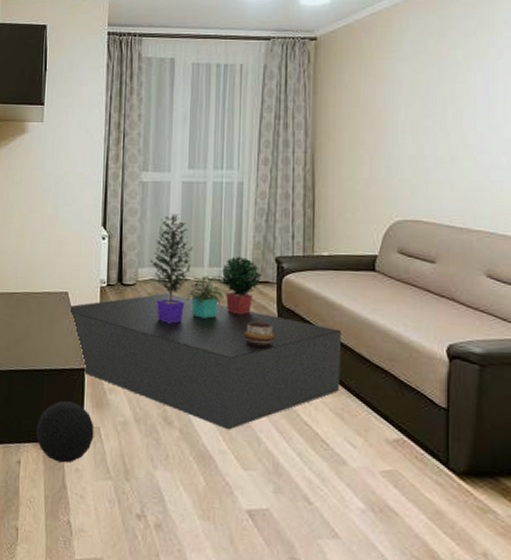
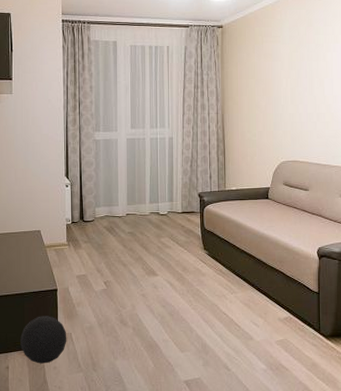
coffee table: present [68,293,342,430] -> none [41,226,247,324]
potted plant: present [150,214,262,323] -> none [105,164,189,248]
decorative bowl: present [244,321,274,347] -> none [178,242,199,261]

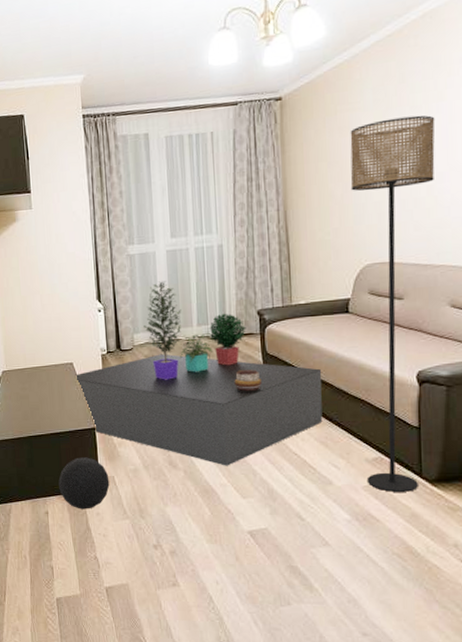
coffee table: none [41,226,247,324] -> present [74,354,323,466]
potted plant: none [105,164,189,248] -> present [144,281,246,380]
decorative bowl: none [178,242,199,261] -> present [234,370,261,392]
floor lamp: none [272,51,333,345] -> present [350,115,435,492]

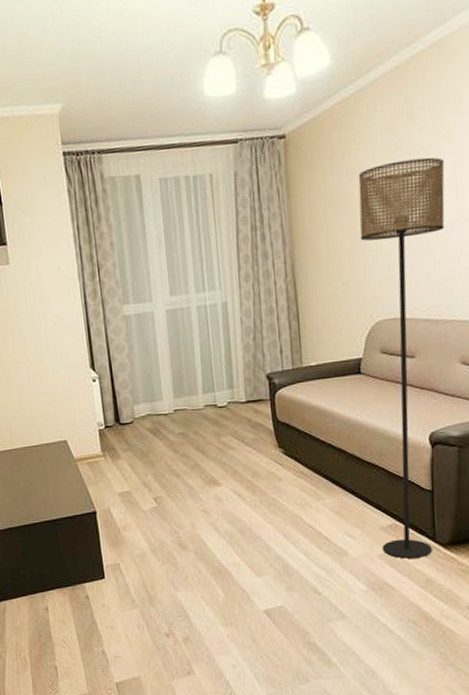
ball: present [58,457,110,509] -> none [57,544,115,602]
coffee table: present [74,354,323,466] -> none [69,426,337,544]
potted plant: present [144,281,246,380] -> none [144,344,255,455]
decorative bowl: present [234,370,261,392] -> none [244,439,273,464]

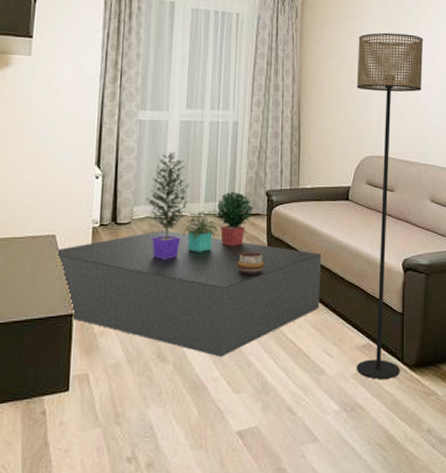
coffee table: none [69,426,337,544] -> present [55,230,322,357]
potted plant: none [144,344,255,455] -> present [146,152,254,259]
decorative bowl: none [244,439,273,464] -> present [237,252,264,275]

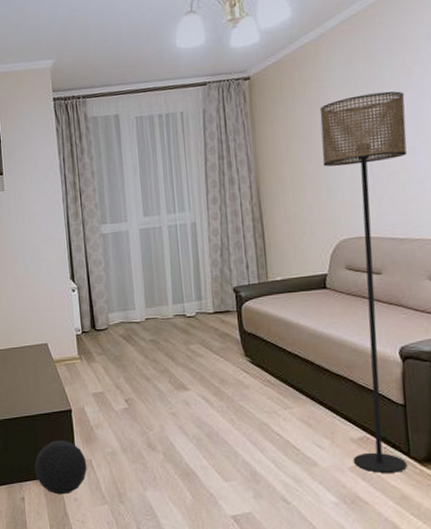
ball: none [13,351,83,419] -> present [34,440,87,495]
coffee table: present [55,230,322,357] -> none [49,333,305,448]
potted plant: present [146,152,254,259] -> none [118,259,223,360]
decorative bowl: present [237,252,264,275] -> none [212,348,240,371]

